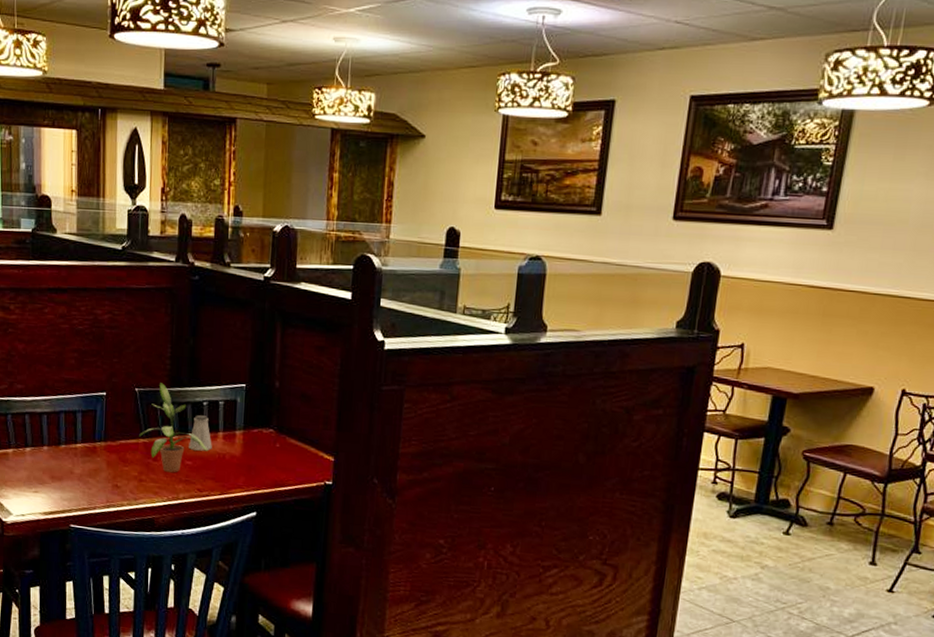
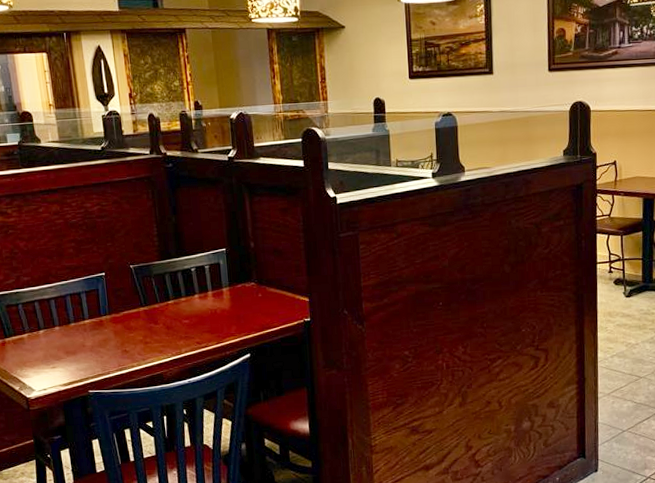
potted plant: present [139,383,208,473] -> none [139,257,201,333]
saltshaker: present [189,415,212,451] -> none [184,280,204,310]

